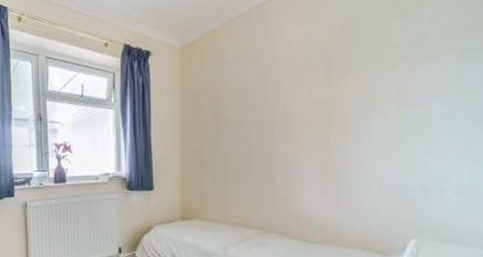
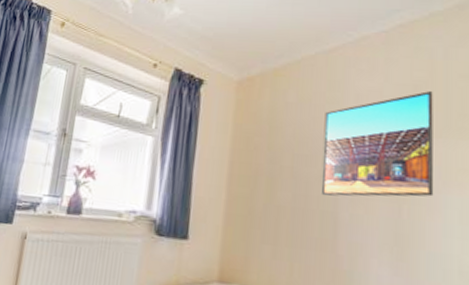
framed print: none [260,29,360,139] -> present [321,91,434,197]

